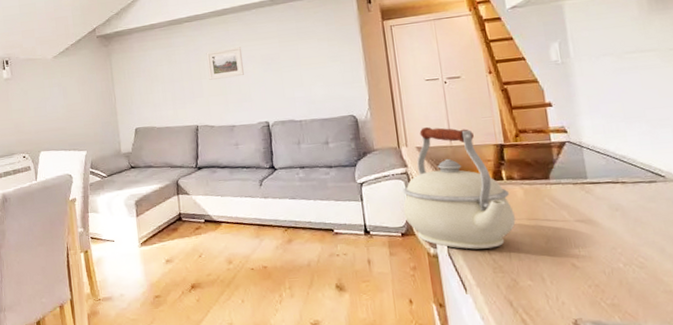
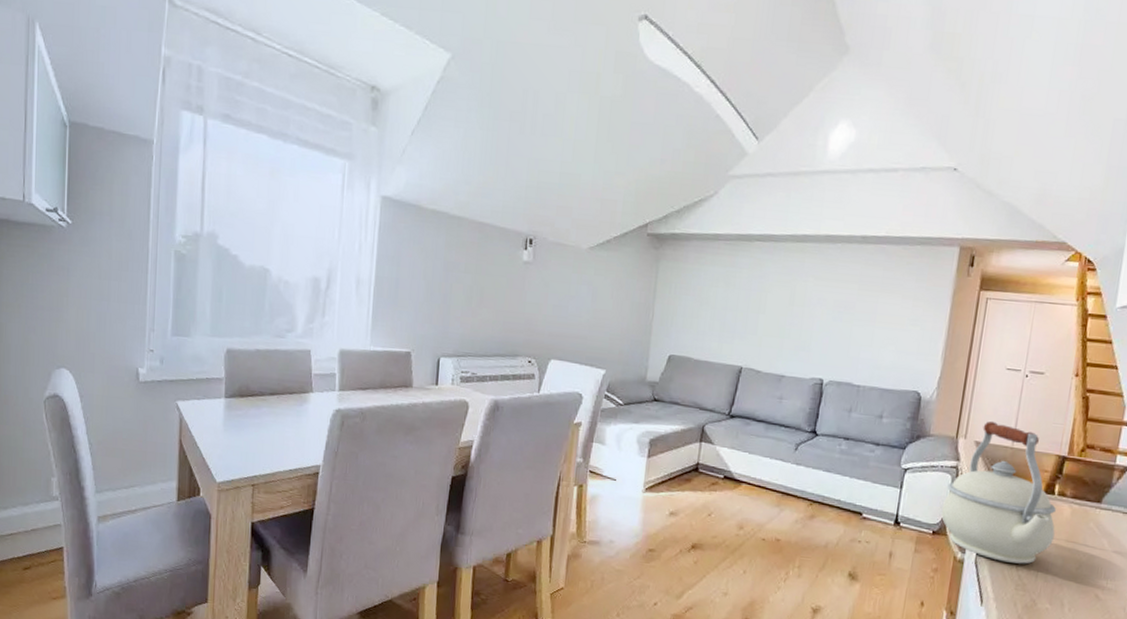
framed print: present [206,47,244,80] -> none [768,282,815,320]

